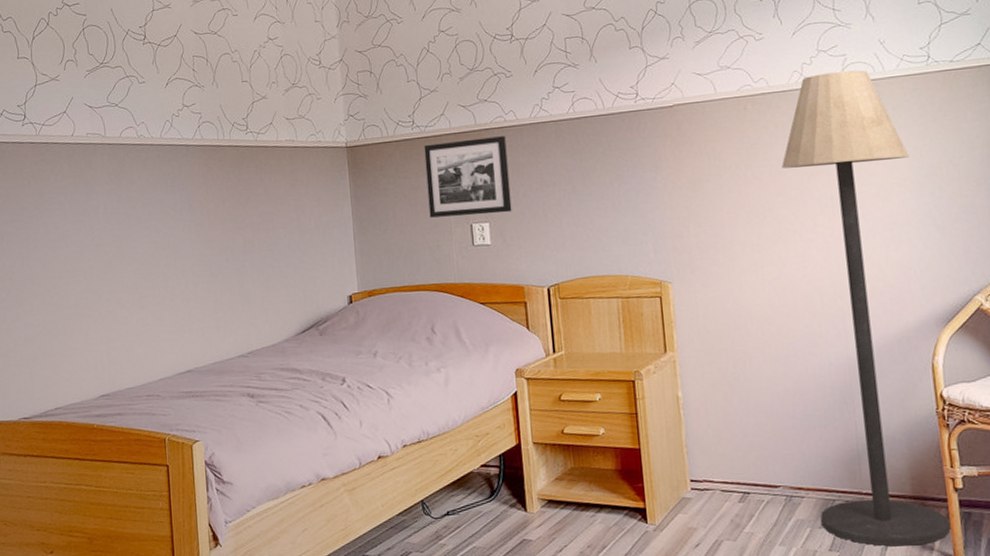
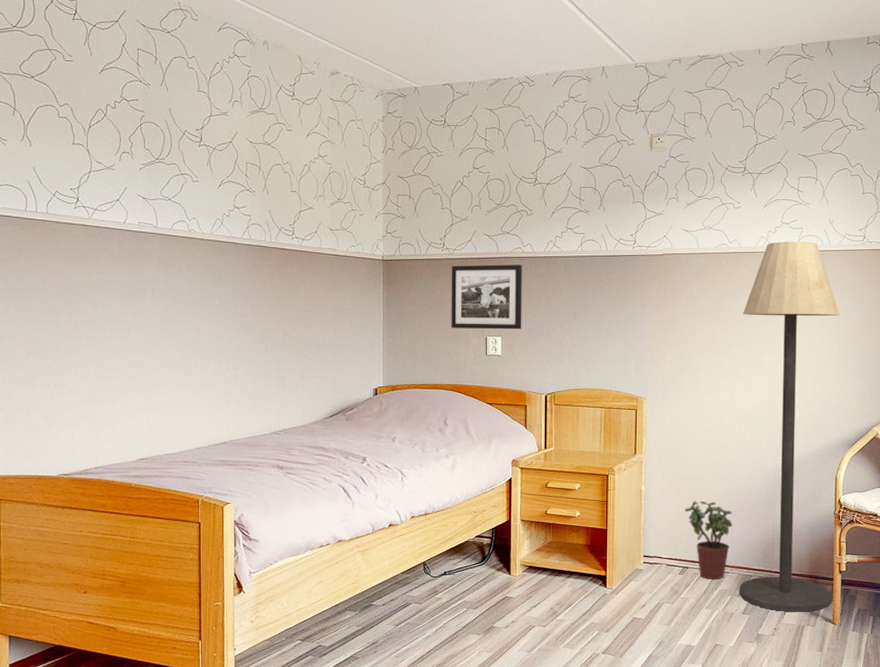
potted plant: none [736,406,801,508] -> present [685,500,732,580]

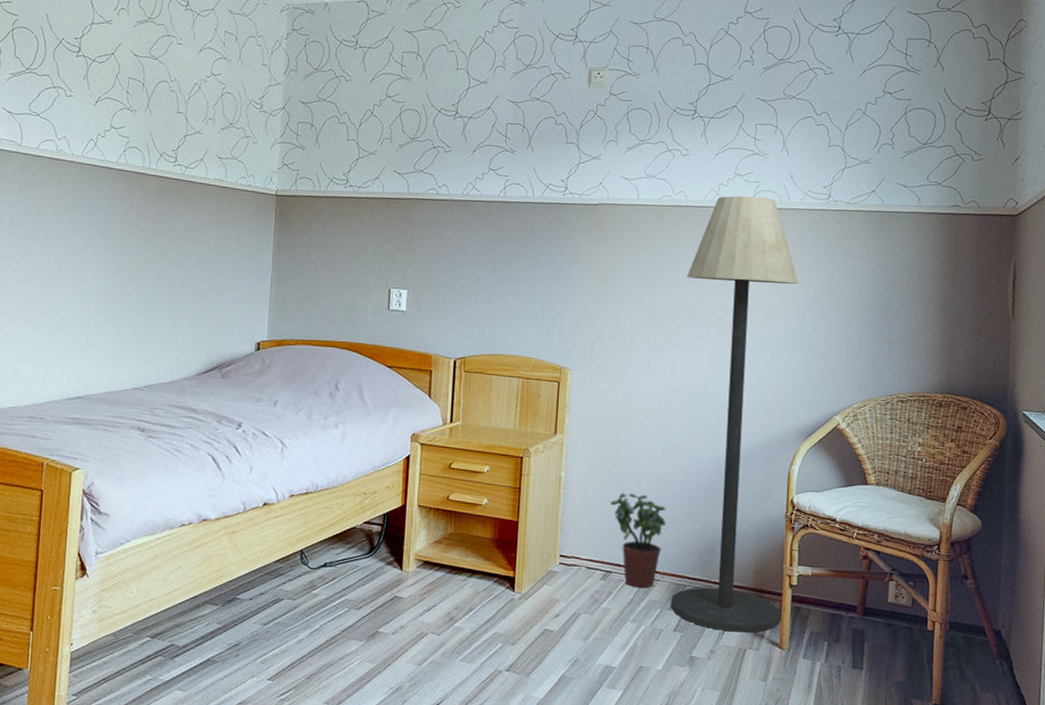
picture frame: present [451,264,522,330] -> none [350,205,436,283]

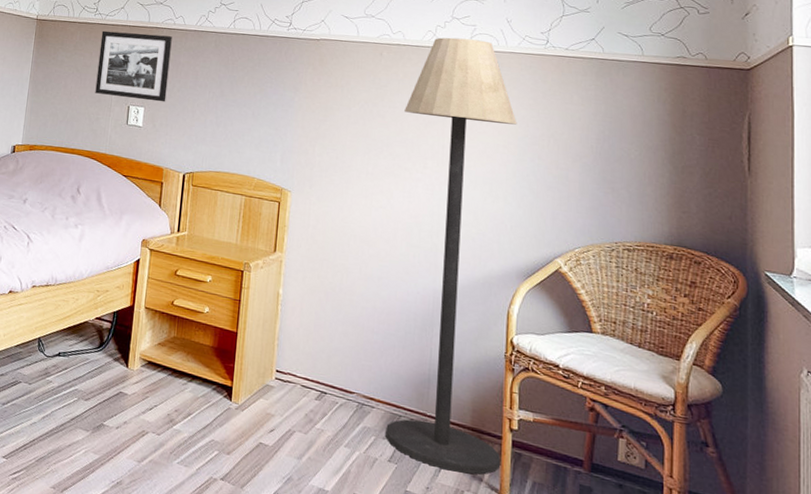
picture frame: none [350,205,436,283] -> present [95,30,172,102]
potted plant: present [610,492,666,589] -> none [326,314,382,414]

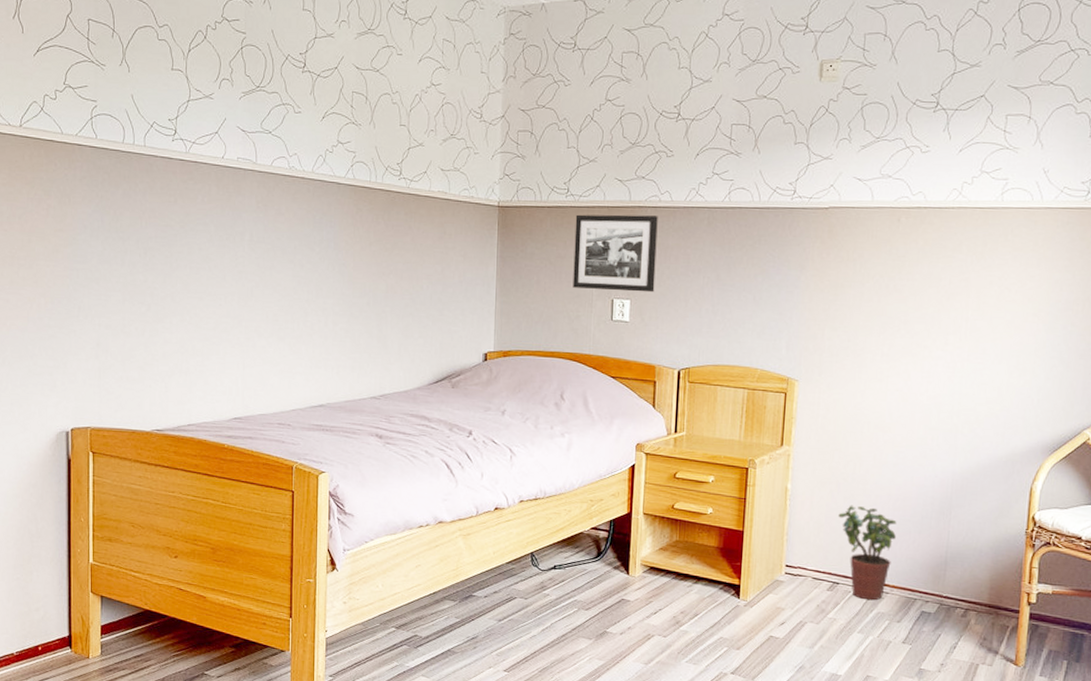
potted plant: none [326,314,382,414] -> present [838,505,897,601]
floor lamp: present [386,37,517,475] -> none [900,195,1050,648]

